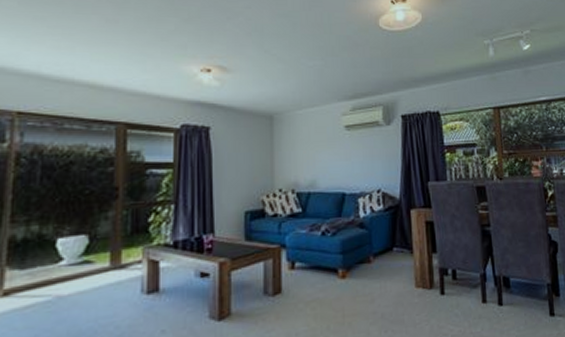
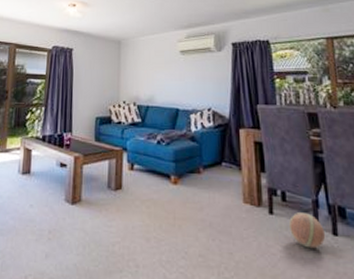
ball: none [459,288,493,323] -> present [288,212,326,249]

